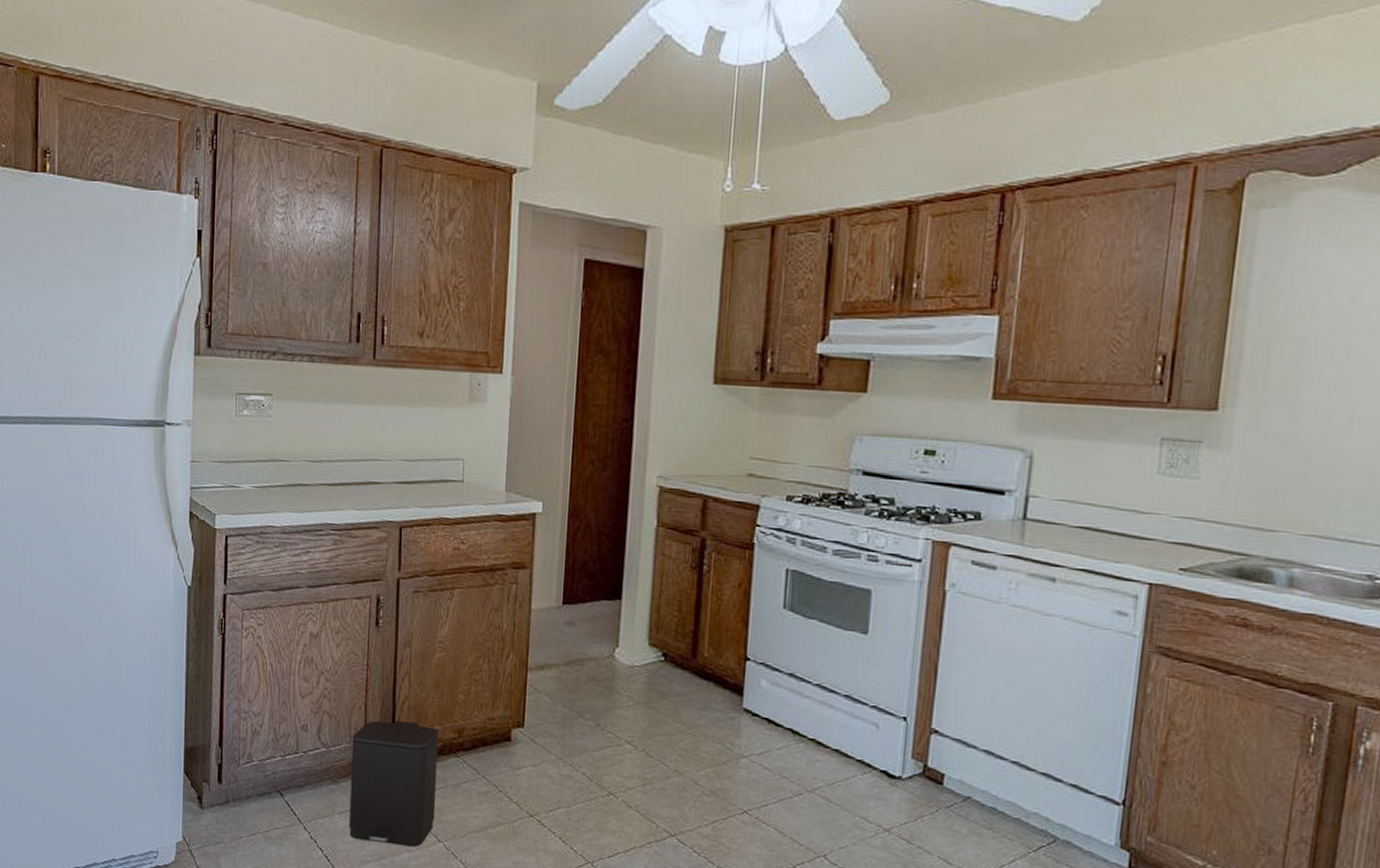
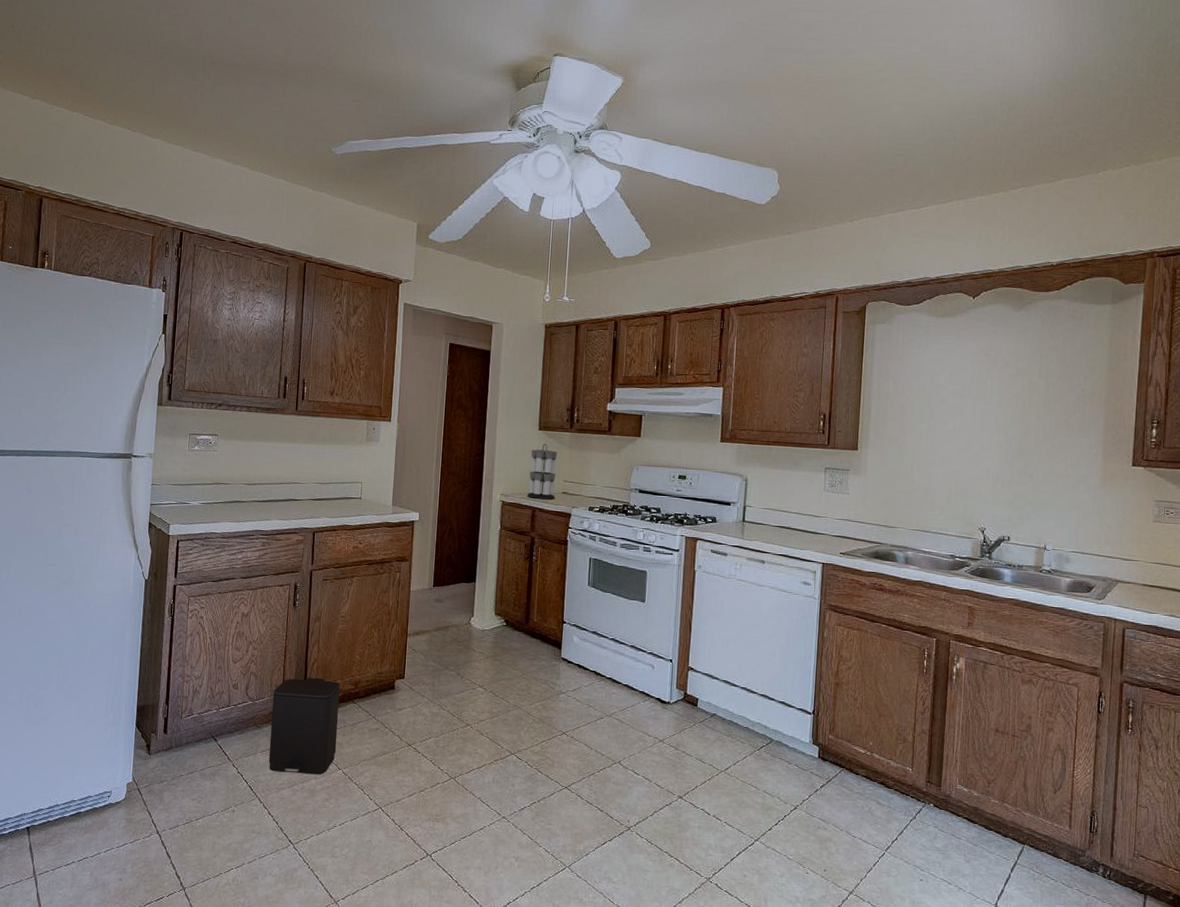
spice rack: none [695,403,741,485] -> present [527,443,558,500]

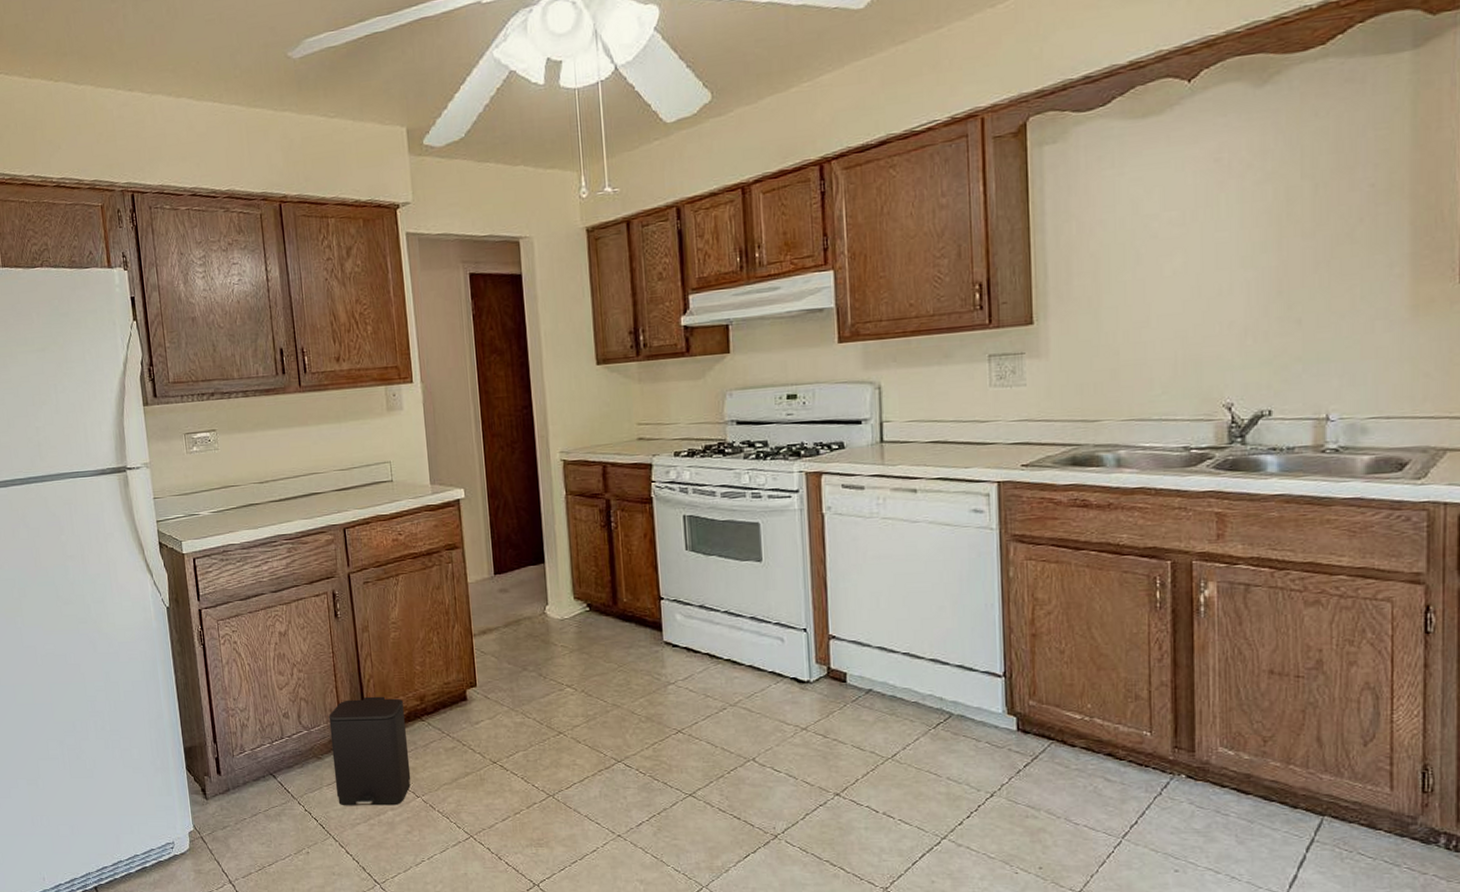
spice rack: present [527,443,558,500] -> none [590,380,629,452]

